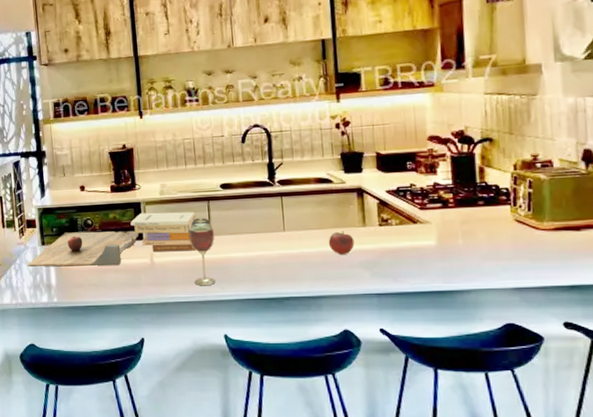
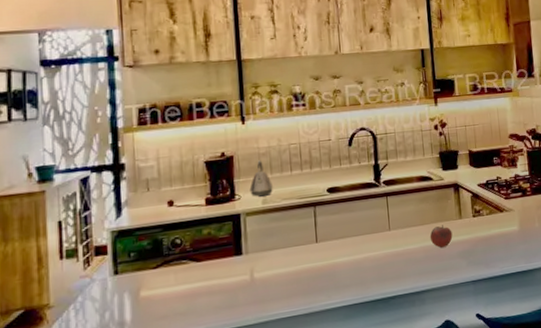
cutting board: present [28,230,140,267] -> none [93,245,238,304]
books: present [130,211,196,252] -> none [228,219,301,267]
kettle: none [148,153,170,188] -> present [249,160,274,197]
wineglass: present [188,218,215,286] -> none [293,224,321,297]

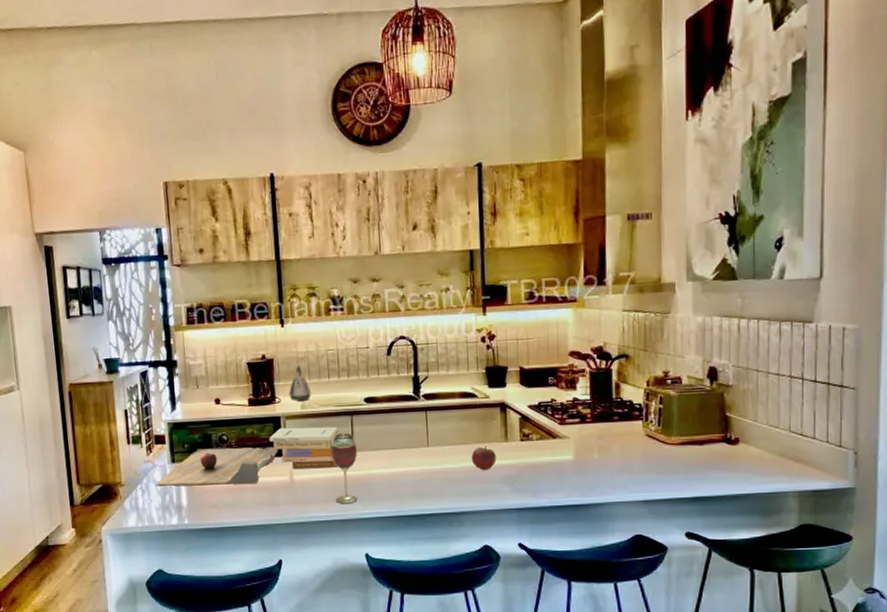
cutting board: none [93,245,238,304] -> present [156,446,279,486]
books: none [228,219,301,267] -> present [269,426,338,470]
wineglass: none [293,224,321,297] -> present [330,433,358,504]

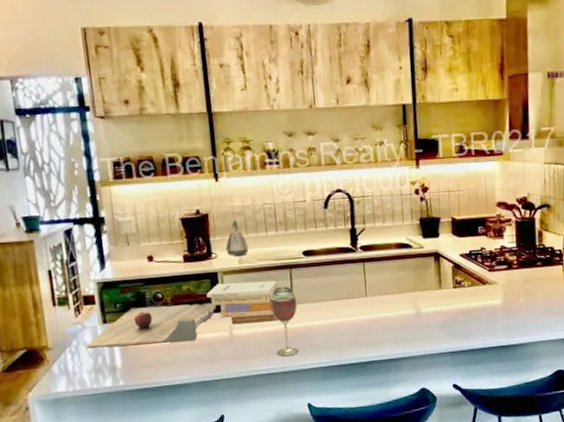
fruit: present [471,446,497,470] -> none [407,294,432,317]

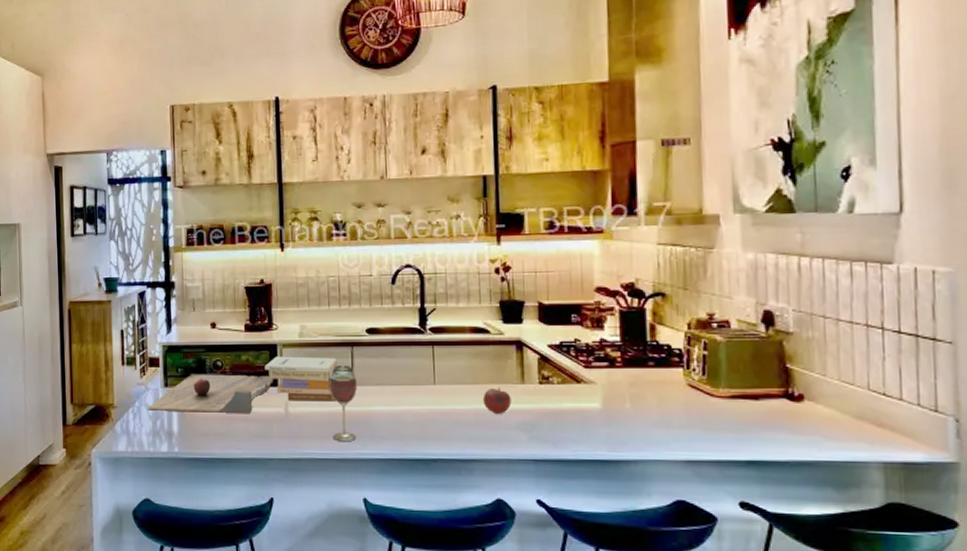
kettle: present [225,219,250,257] -> none [286,291,311,329]
fruit: none [407,294,432,317] -> present [482,387,512,414]

